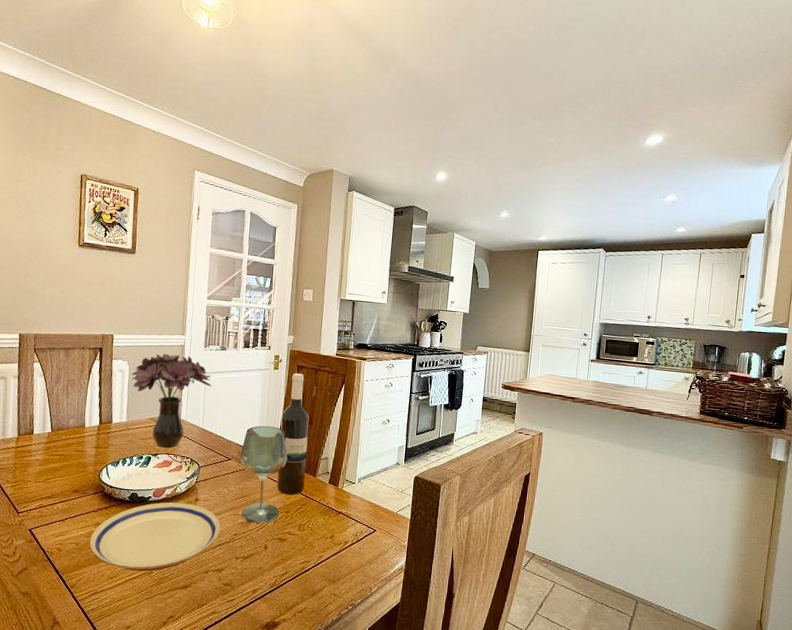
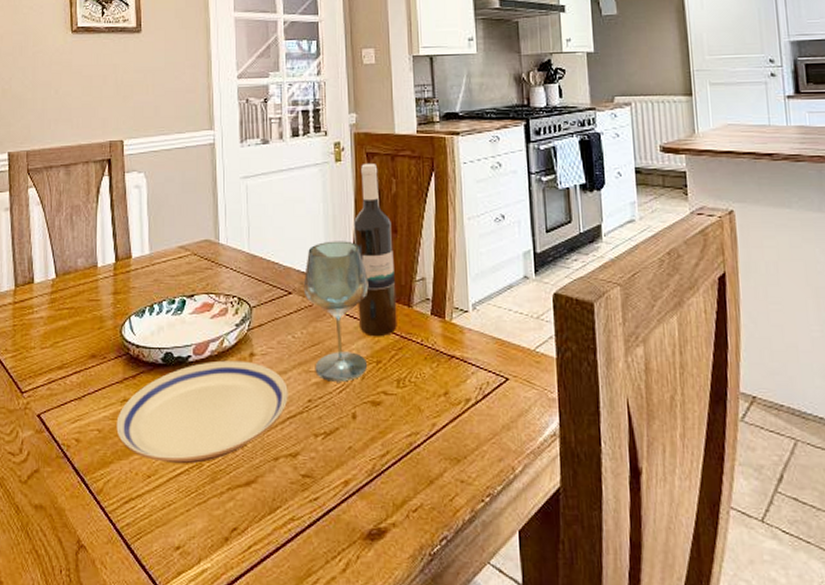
flower arrangement: present [131,353,212,448] -> none [150,156,256,286]

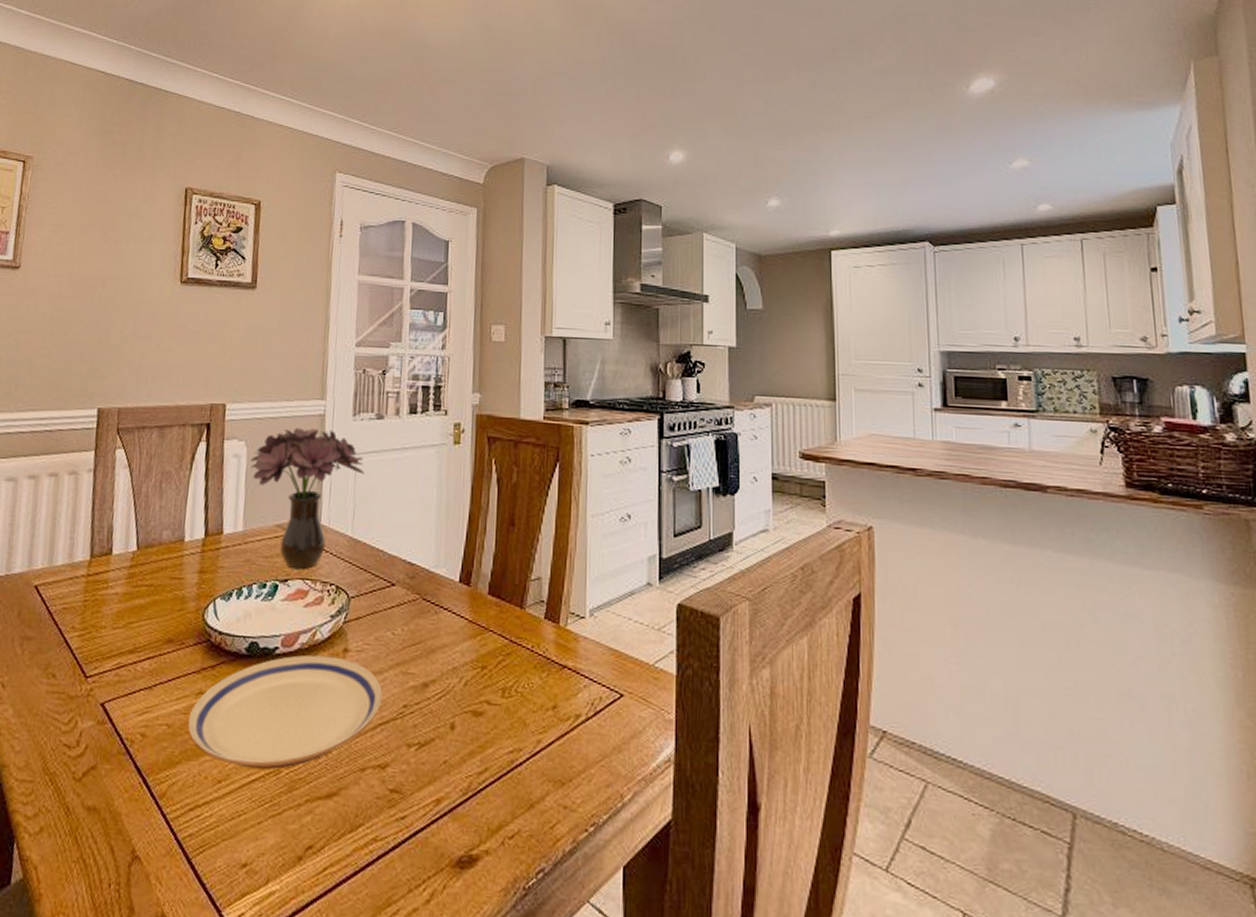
flower arrangement: none [150,156,256,286] -> present [250,427,365,570]
wine glass: present [303,241,369,382] -> none [408,530,480,688]
wine bottle: present [353,164,397,337] -> none [465,449,510,640]

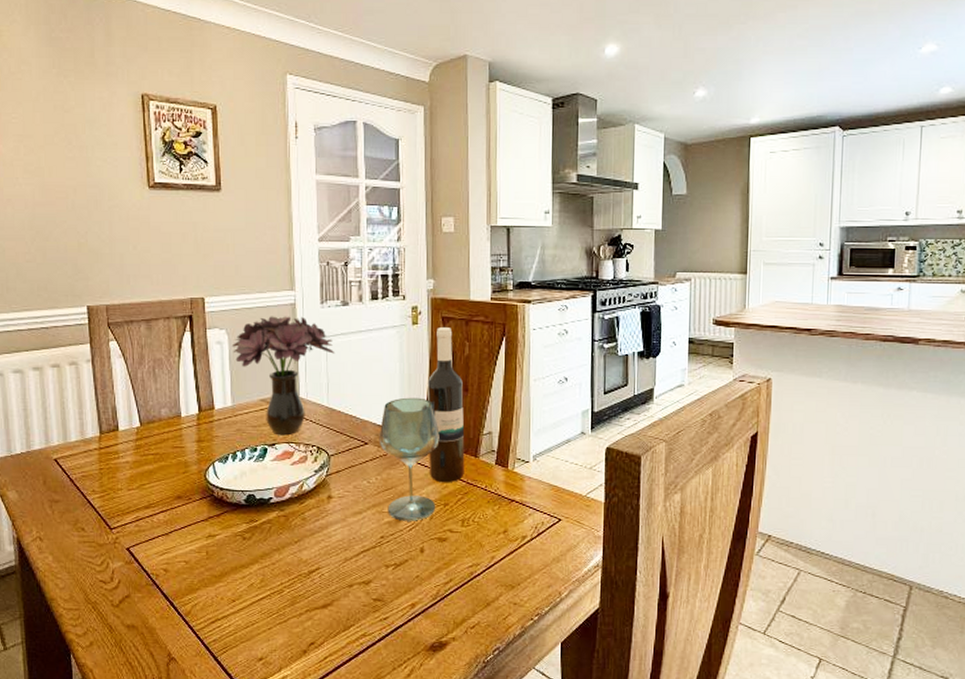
plate: present [188,654,383,770] -> none [202,502,363,590]
wine glass: none [408,530,480,688] -> present [379,397,440,521]
wine bottle: none [465,449,510,640] -> present [427,327,465,483]

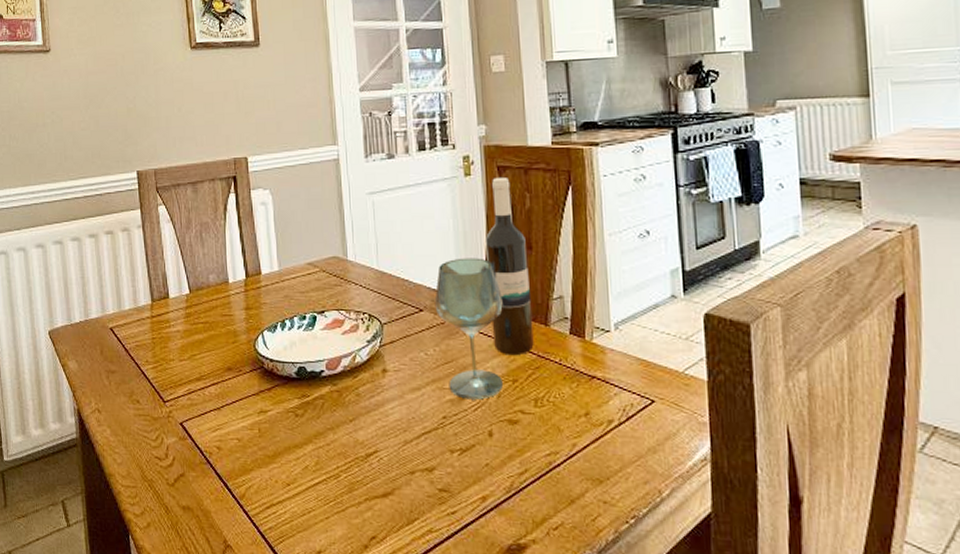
flower arrangement: present [231,316,335,436] -> none [276,172,383,302]

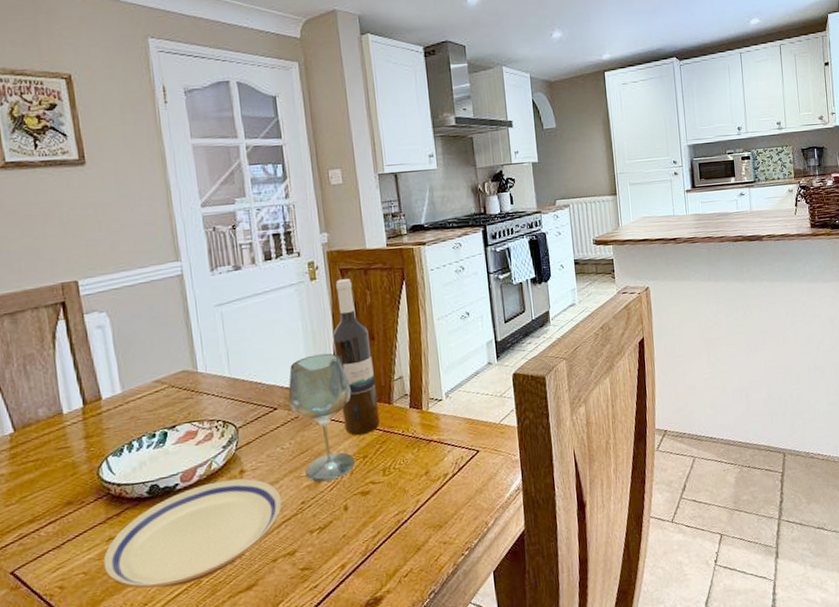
plate: none [255,376,423,474] -> present [103,478,282,589]

